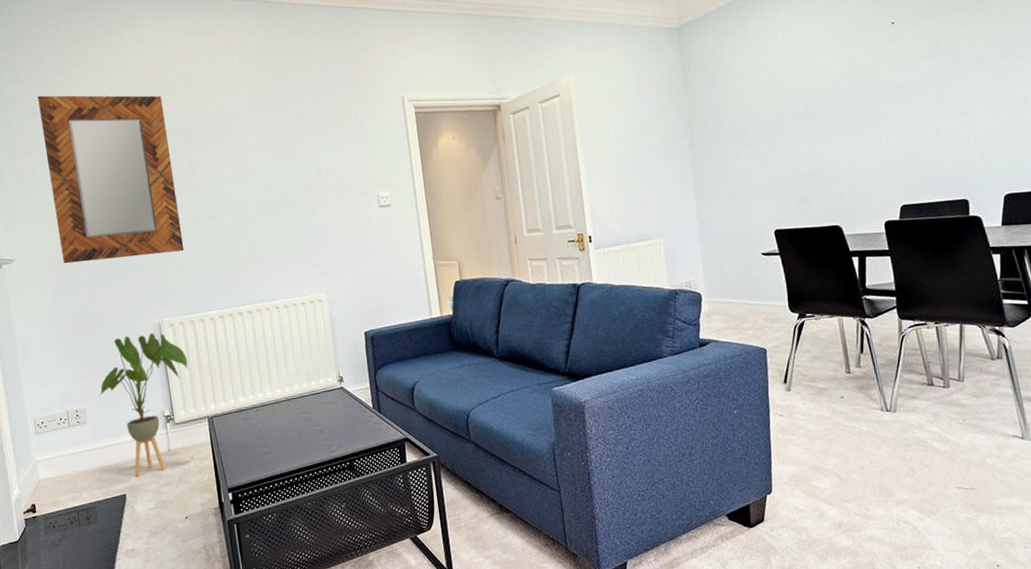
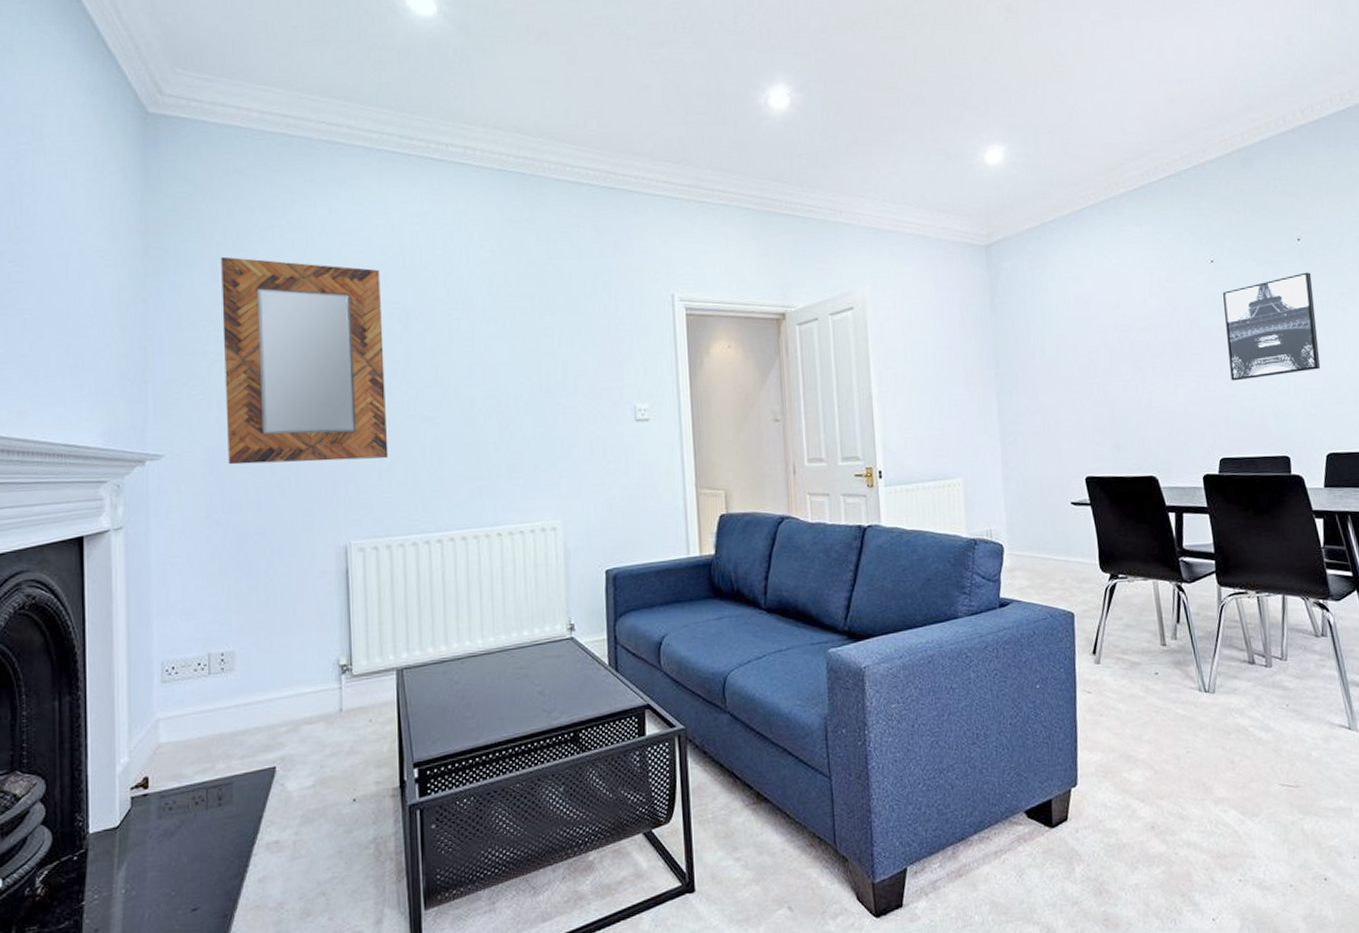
house plant: present [100,332,188,476] -> none [256,557,378,743]
wall art: none [904,25,1000,134] -> present [1223,272,1321,381]

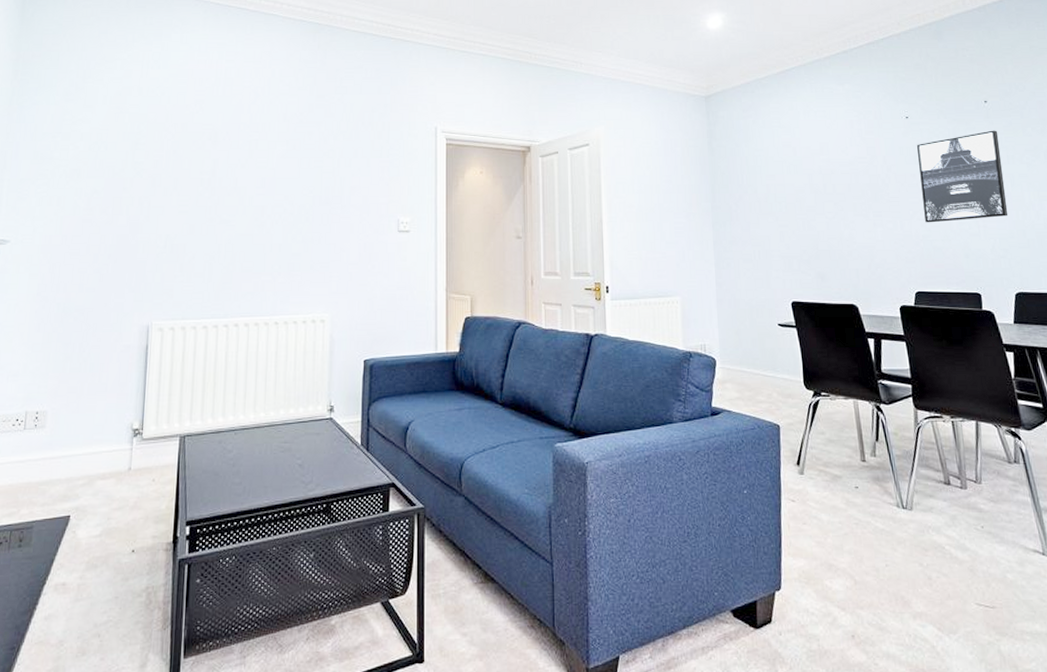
home mirror: present [221,256,389,465] -> none [60,82,198,252]

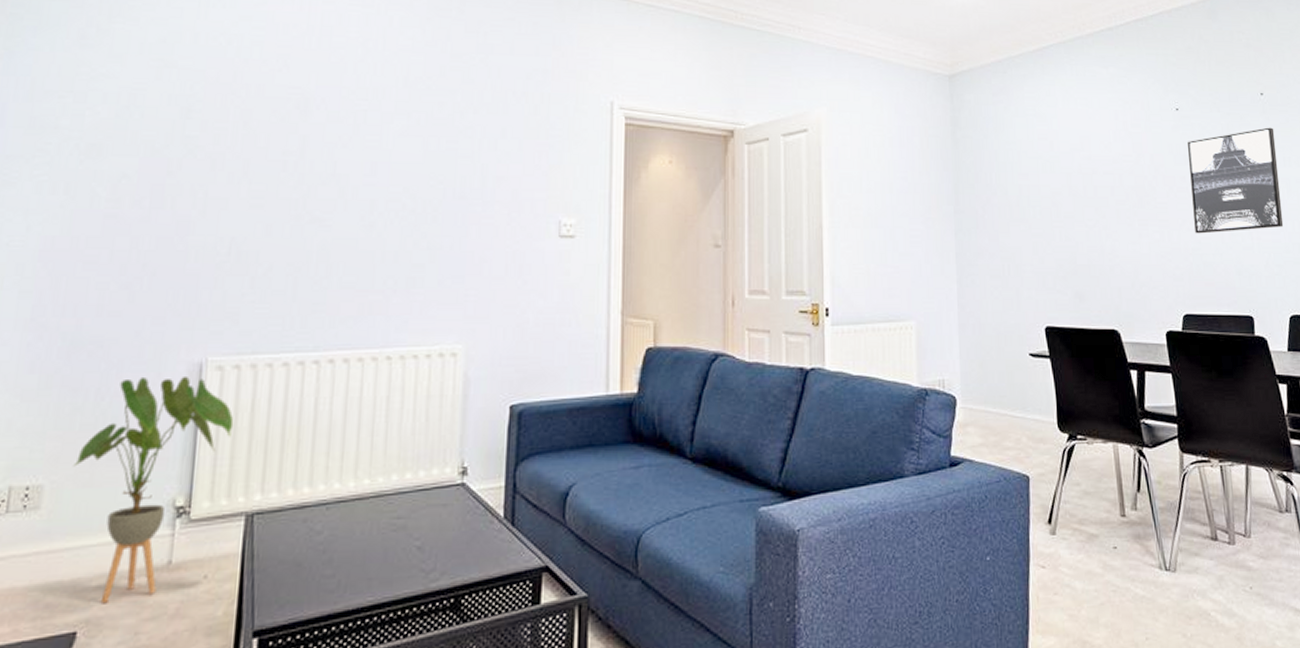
house plant: none [67,335,171,495] -> present [74,375,234,603]

